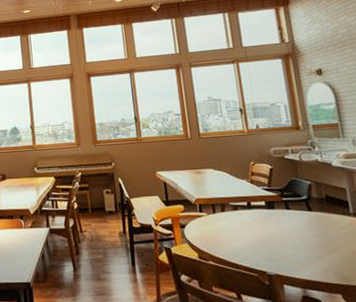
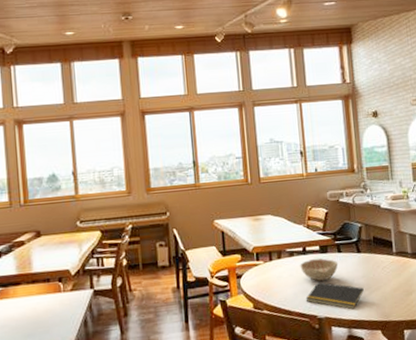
decorative bowl: none [245,213,287,238] -> present [300,258,339,282]
notepad: none [253,238,319,269] -> present [305,282,364,310]

